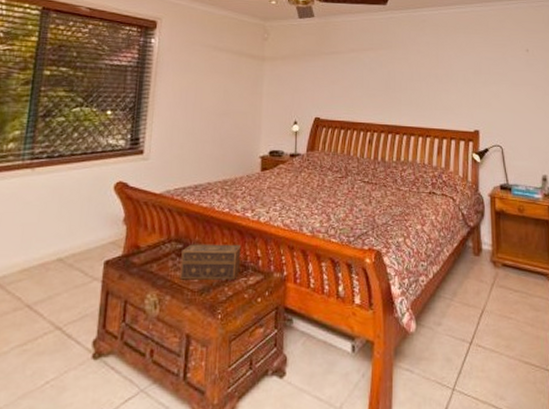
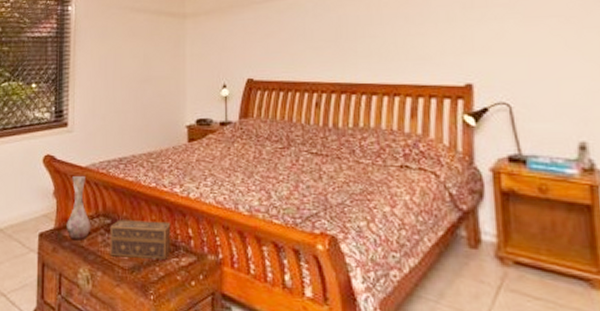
vase: none [135,203,162,268] -> present [66,176,91,242]

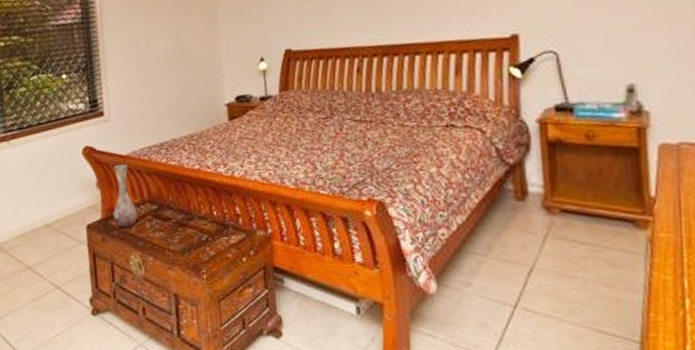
decorative box: present [110,220,171,260] -> none [157,202,220,241]

